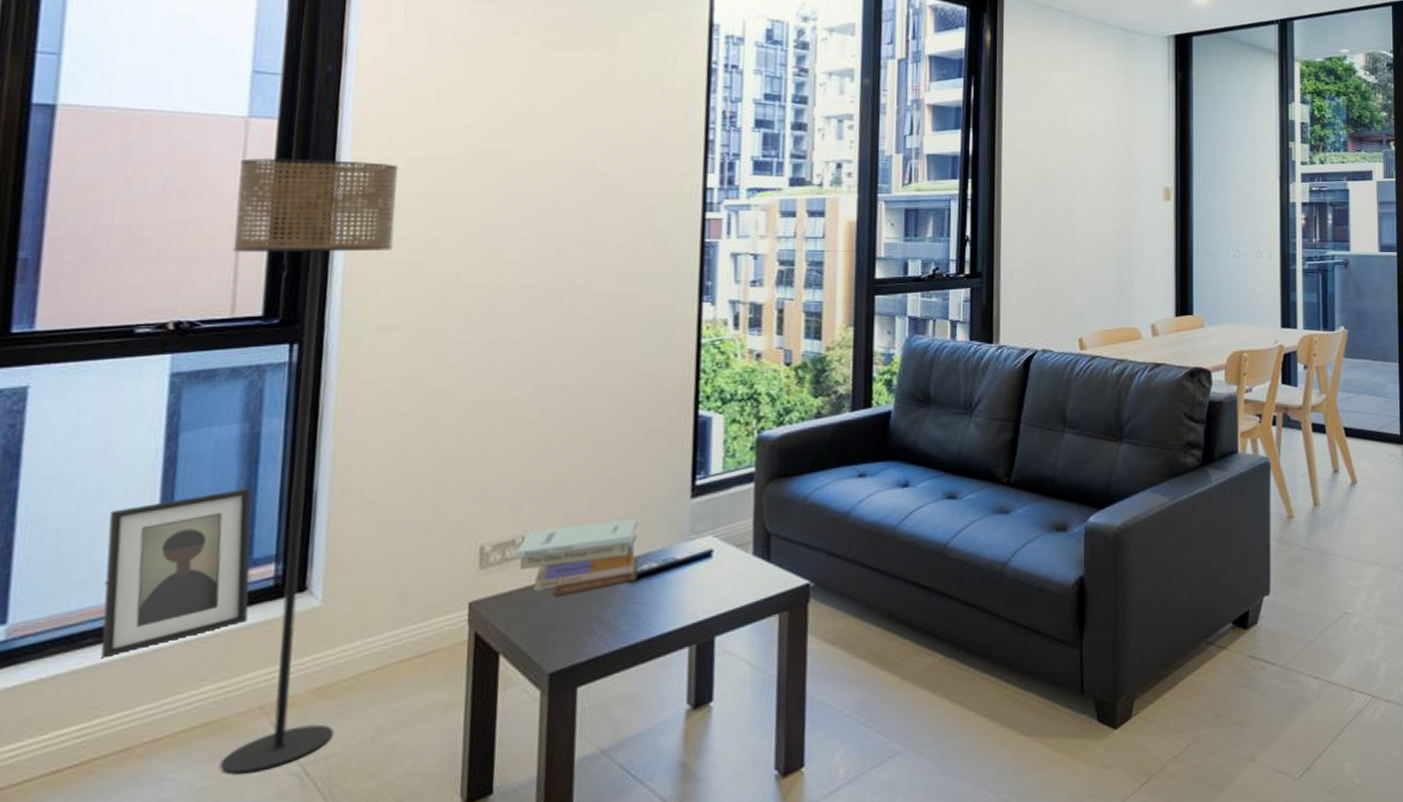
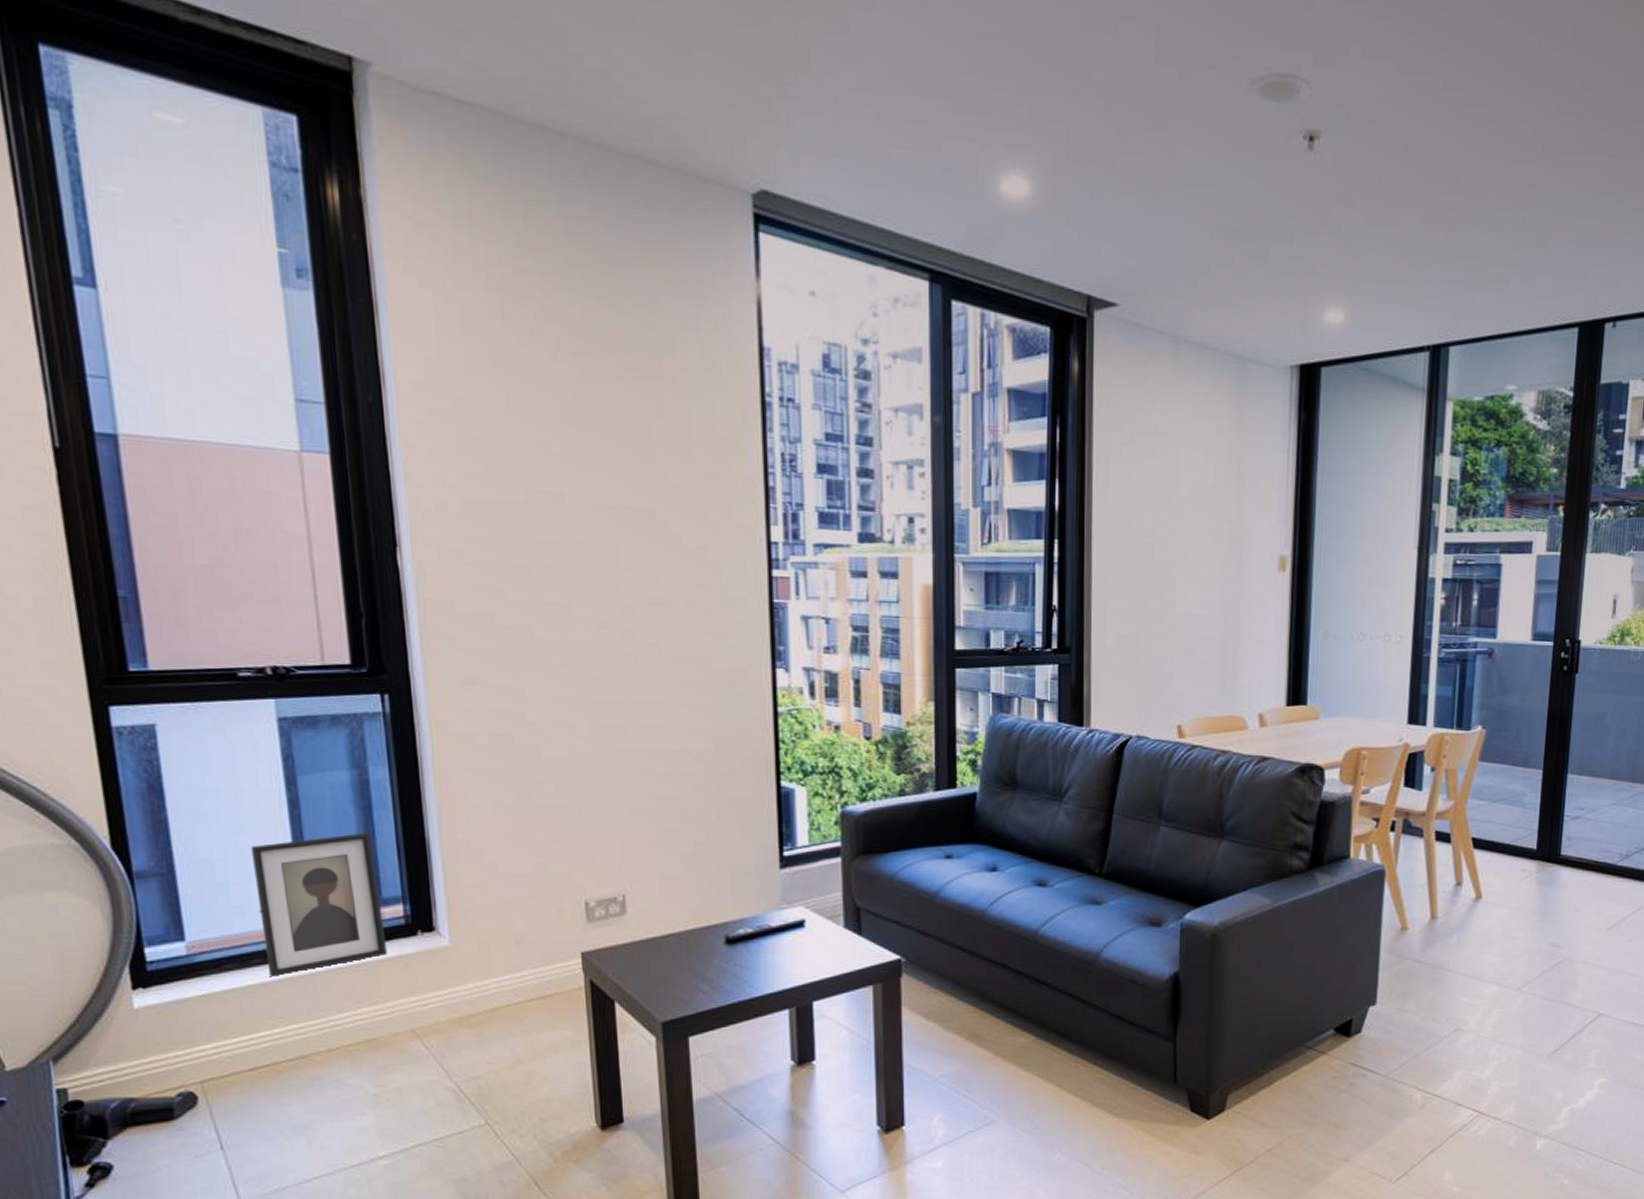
floor lamp: present [220,157,399,774] -> none [301,497,478,1085]
books: present [514,518,639,596] -> none [617,884,736,953]

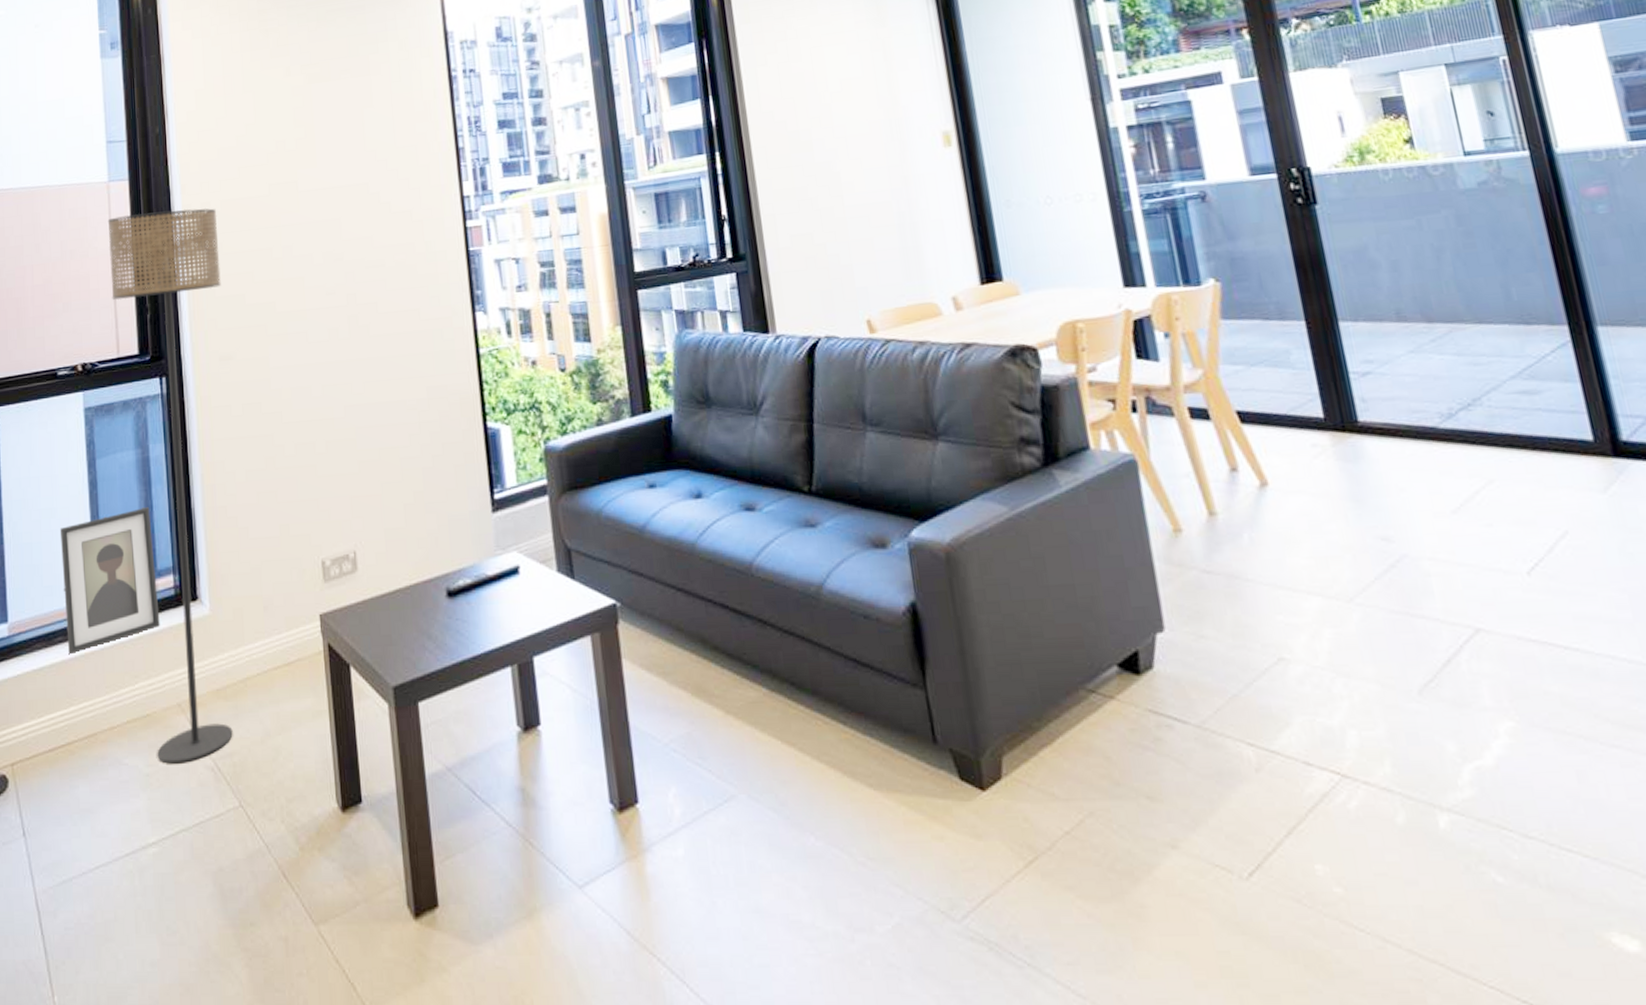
floor lamp: none [301,497,478,1085] -> present [107,208,233,764]

